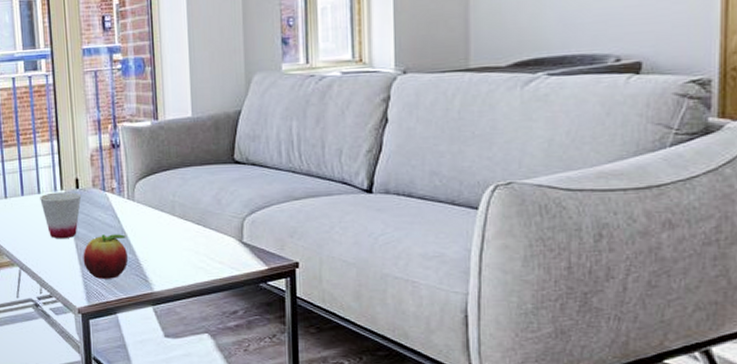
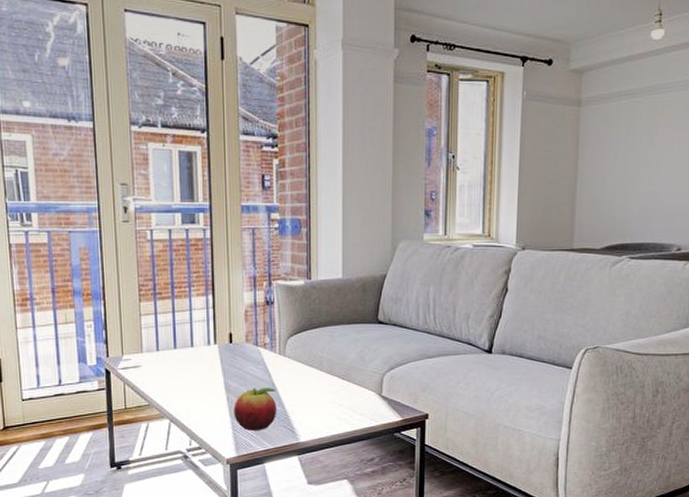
cup: present [40,192,82,239] -> none [193,346,235,392]

